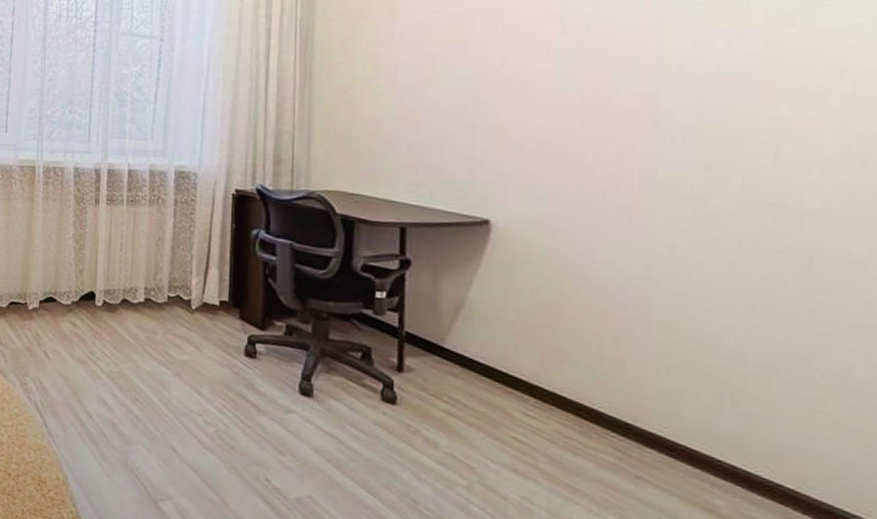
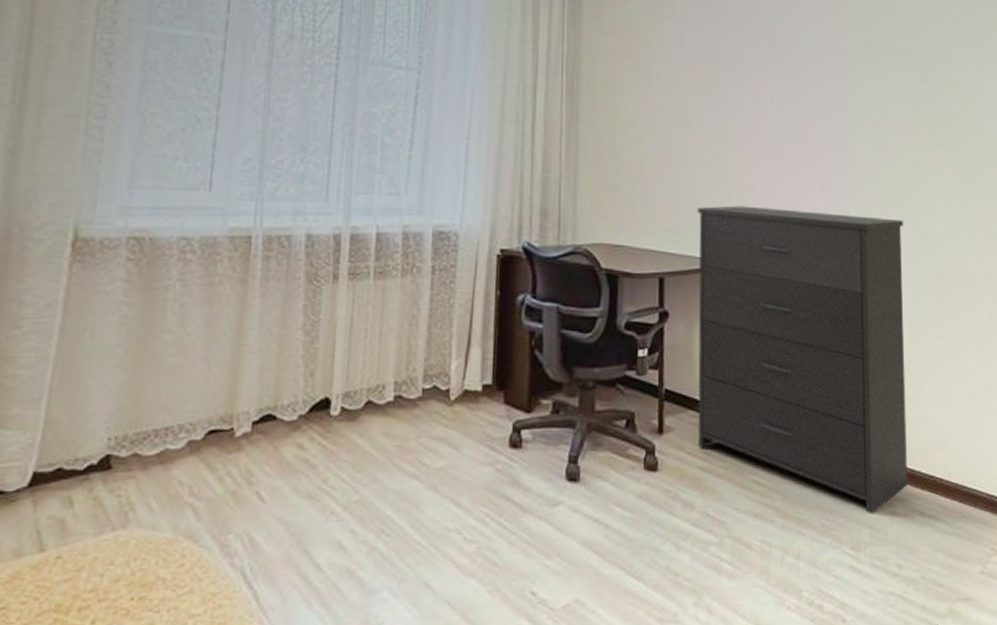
dresser: none [443,162,747,506] -> present [697,205,907,514]

